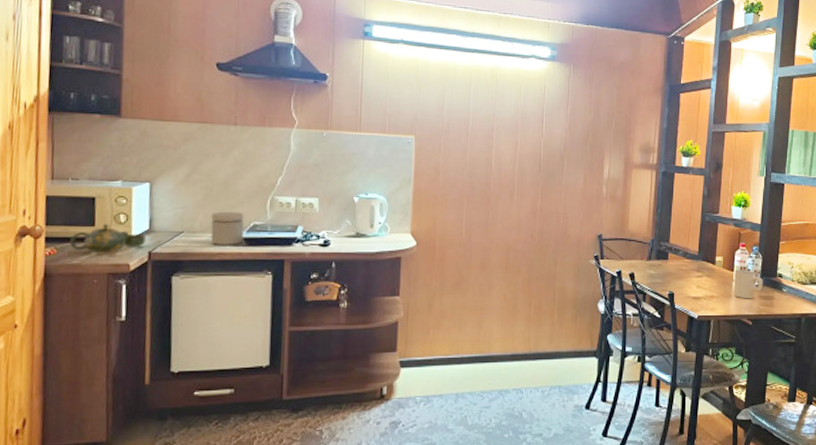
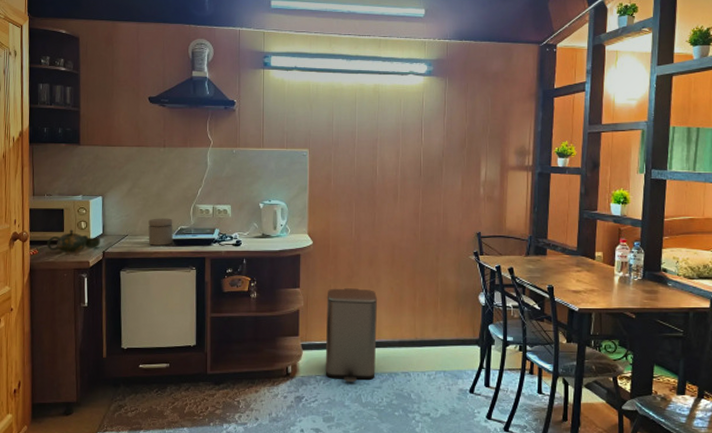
pedal bin: none [426,296,489,402] -> present [325,288,378,382]
cup: present [733,269,763,299] -> none [614,264,646,293]

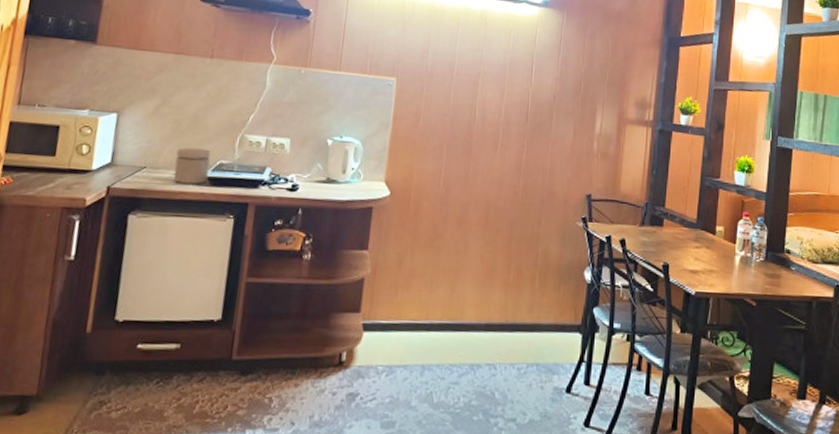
tea set: present [47,230,101,254] -> none [27,154,107,187]
pedal bin: present [325,288,378,382] -> none [389,252,464,375]

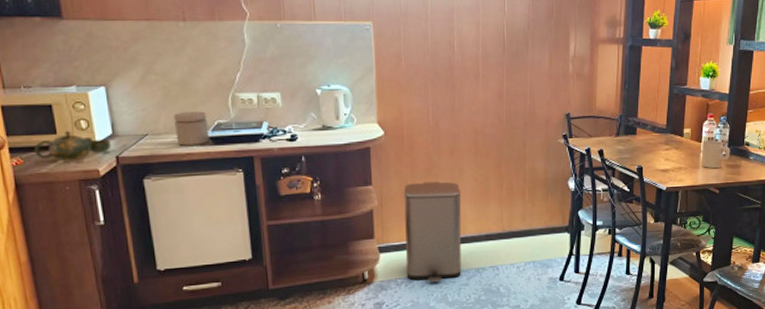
tea set: none [27,154,107,187] -> present [34,131,112,162]
pedal bin: none [389,252,464,375] -> present [403,181,462,282]
cup: none [735,242,769,277] -> present [701,140,731,169]

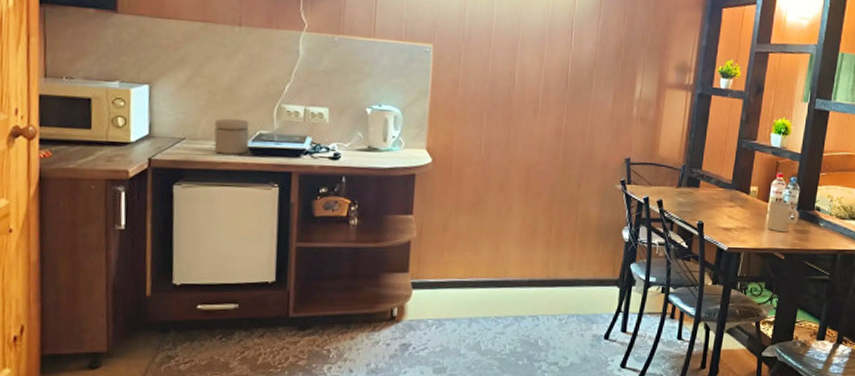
tea set: present [34,131,112,162] -> none [65,127,147,159]
pedal bin: present [403,181,462,282] -> none [438,216,507,327]

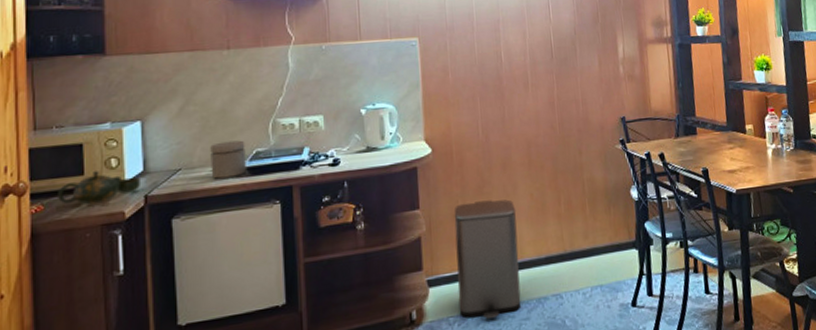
tea set: none [65,127,147,159] -> present [58,171,142,206]
pedal bin: none [438,216,507,327] -> present [454,199,521,319]
cup: present [766,200,800,233] -> none [767,135,799,166]

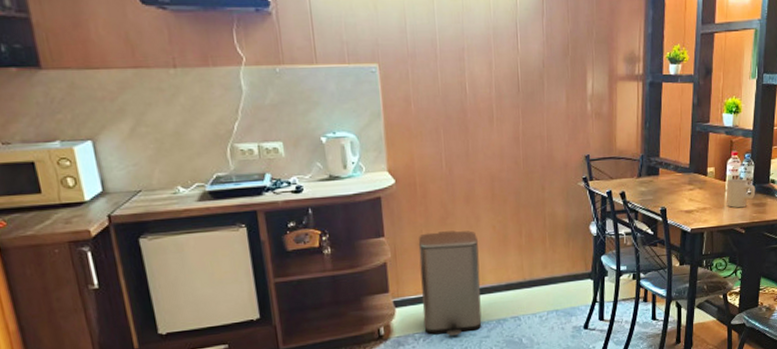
tea set: present [58,171,142,206] -> none [17,190,103,223]
jar: present [210,140,246,179] -> none [168,164,208,202]
cup: none [767,135,799,166] -> present [726,178,756,208]

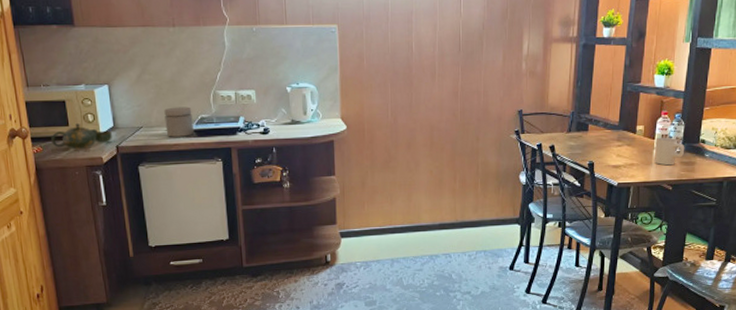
tea set: none [17,190,103,223] -> present [51,123,113,150]
jar: none [168,164,208,202] -> present [164,107,194,137]
pedal bin: present [418,230,482,336] -> none [363,173,417,266]

